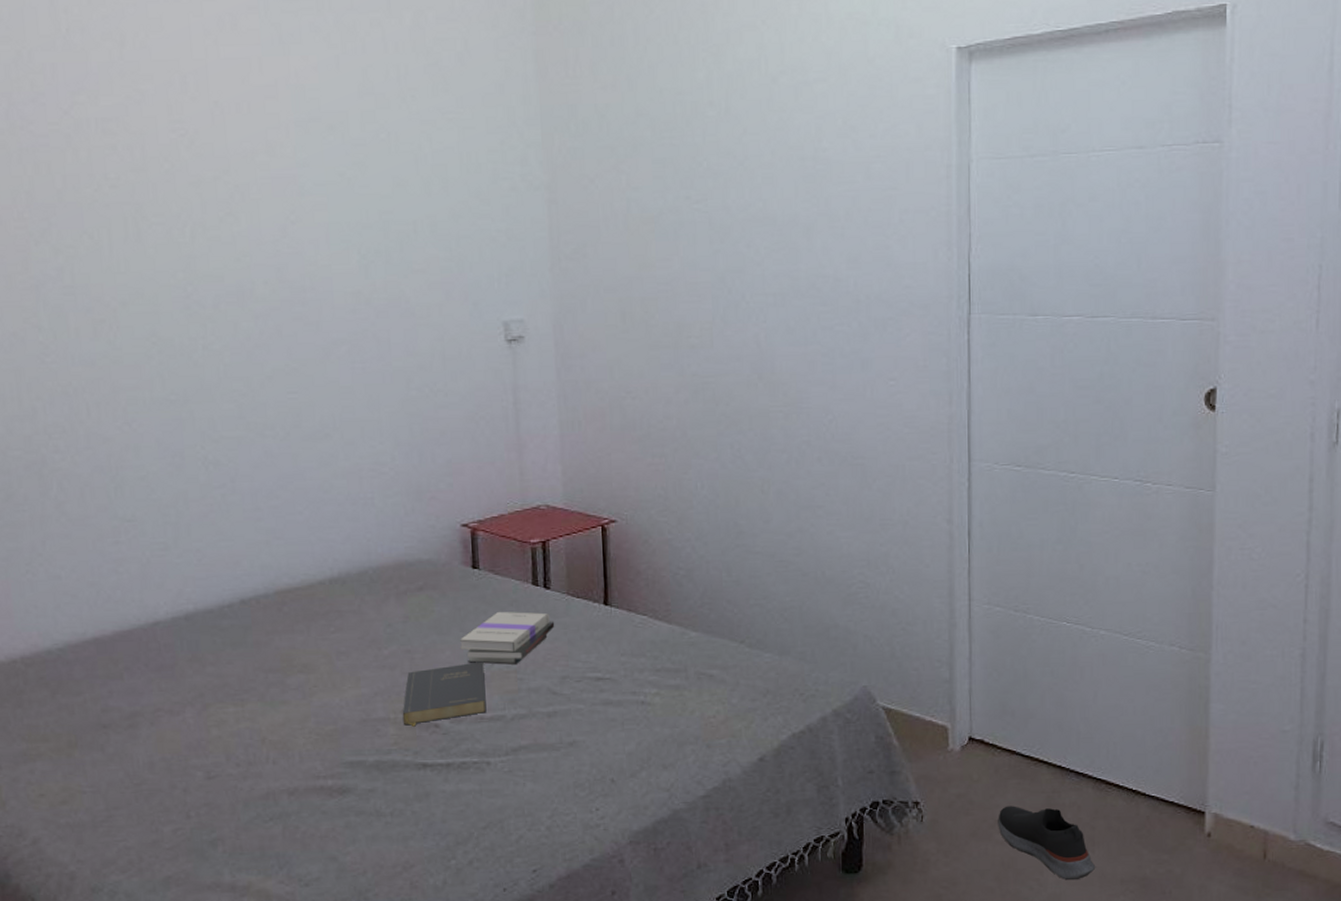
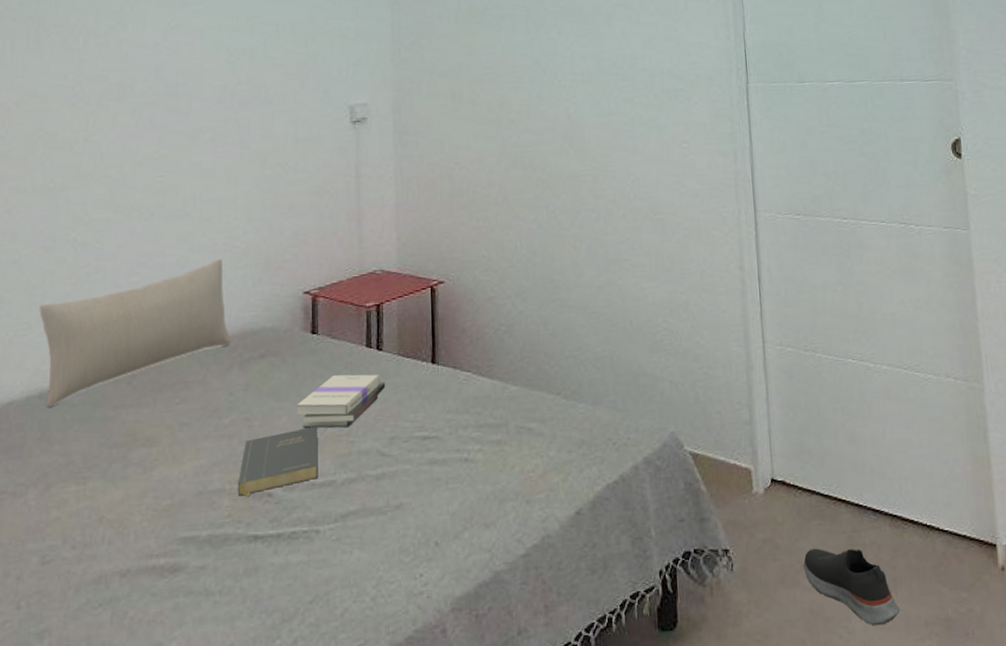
pillow: none [175,486,385,630] -> present [39,259,230,408]

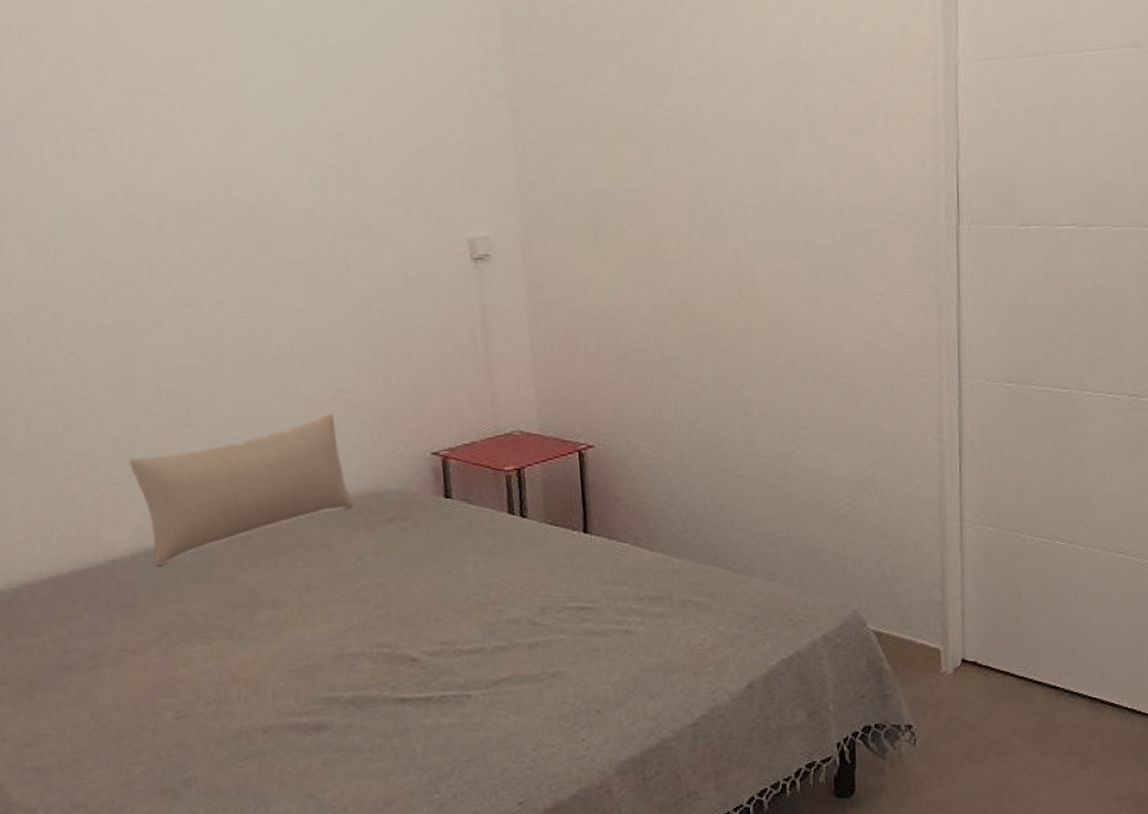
book: present [237,426,318,497] -> none [377,593,465,661]
books: present [297,374,386,428] -> none [435,541,533,596]
shoe: present [803,548,901,626] -> none [992,727,1091,800]

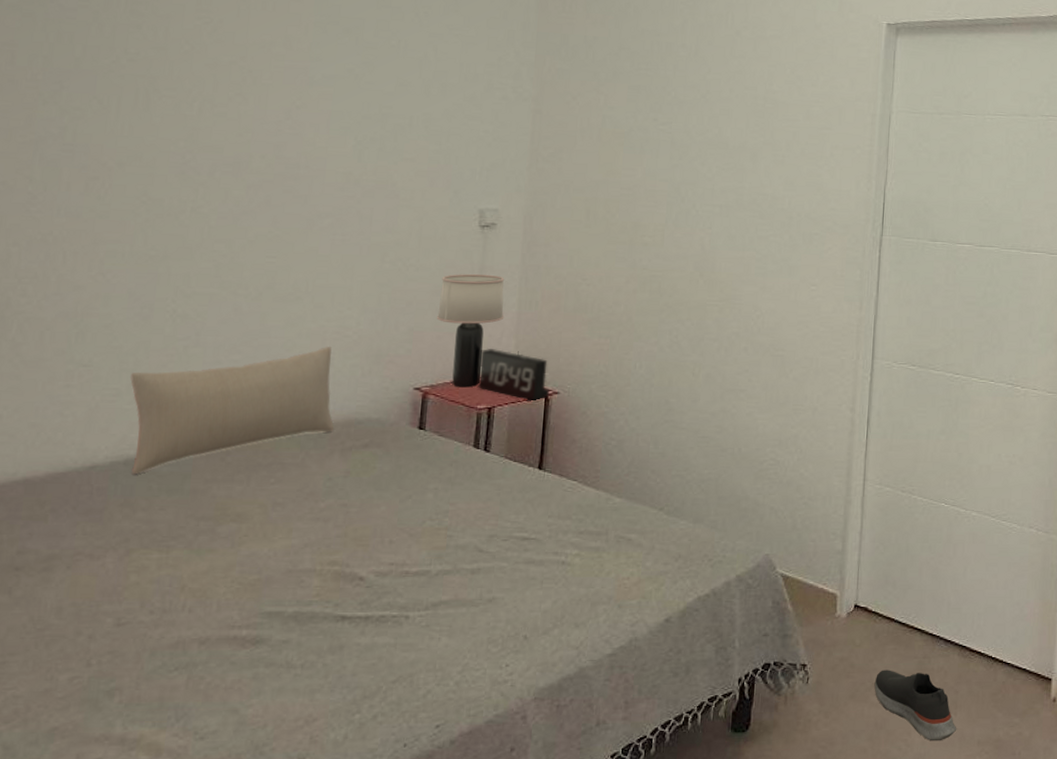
table lamp: none [439,316,518,449] -> present [436,273,505,388]
alarm clock: none [498,402,584,458] -> present [478,349,550,402]
shoe: none [992,727,1091,800] -> present [874,670,957,742]

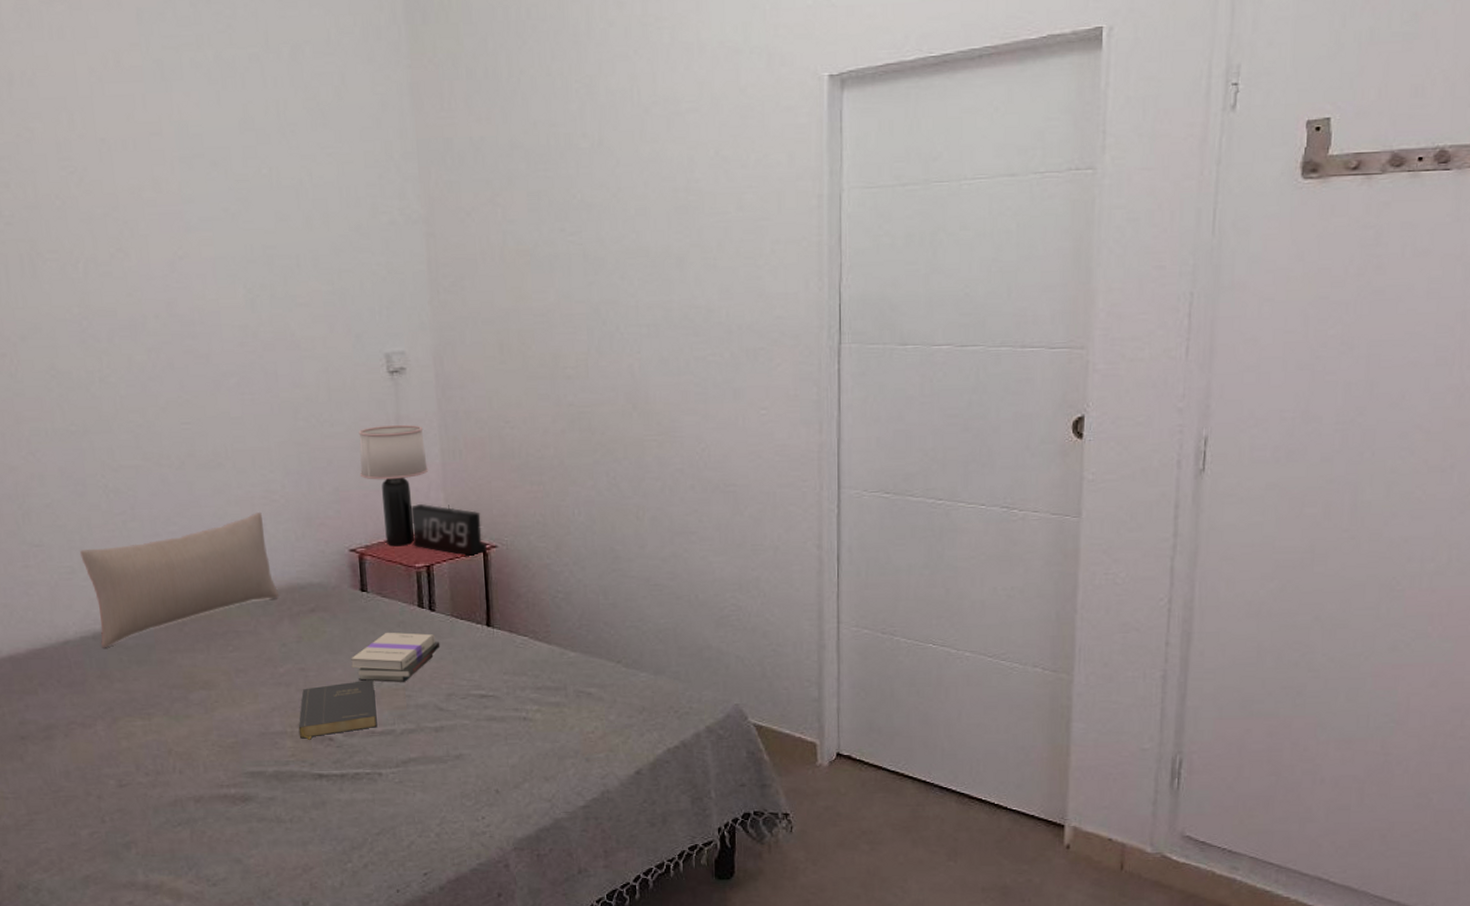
book: none [328,518,417,579] -> present [298,679,377,740]
books: none [396,470,490,522] -> present [351,632,440,682]
shoe: present [874,670,957,742] -> none [864,818,958,888]

